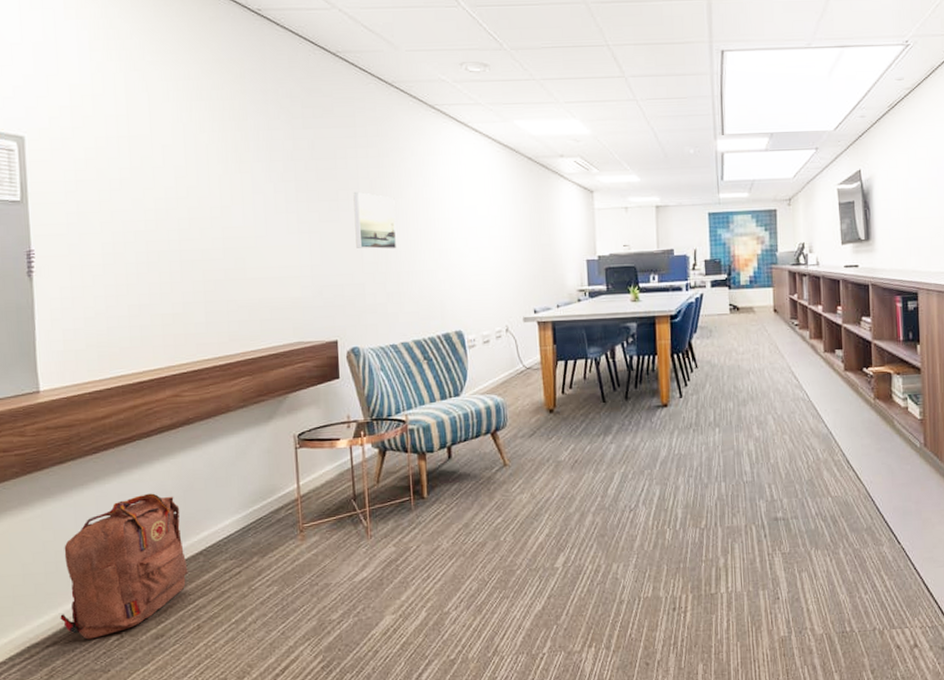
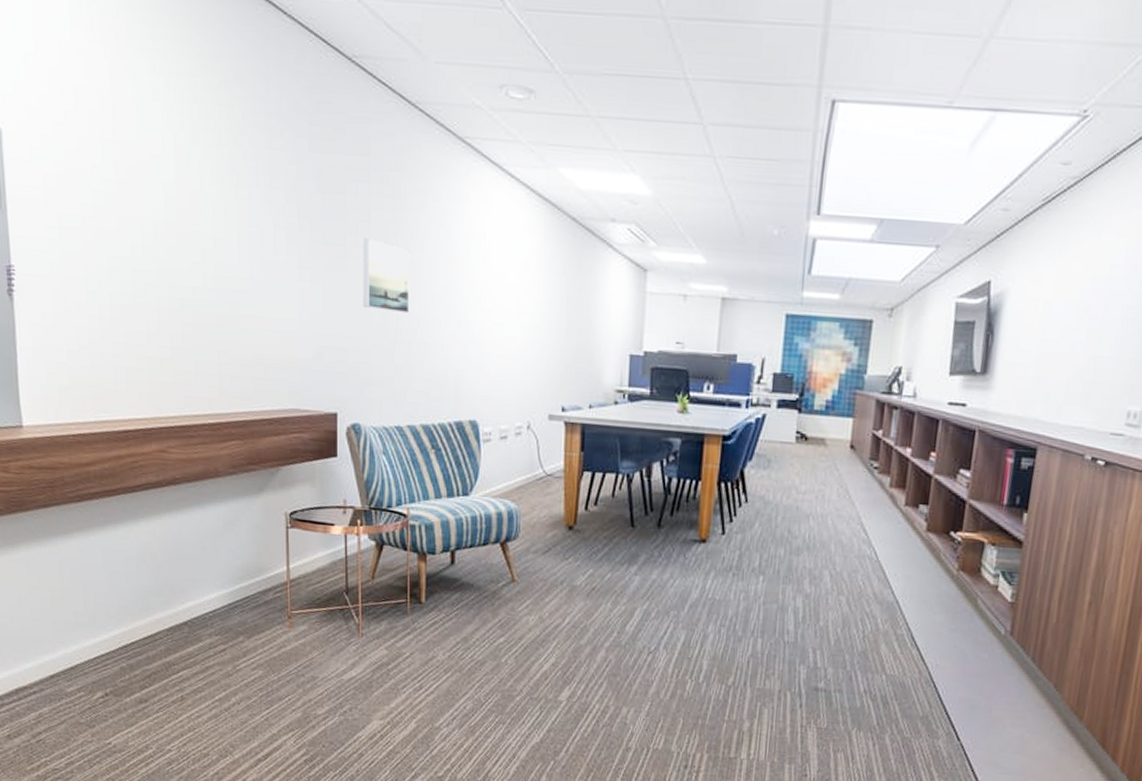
backpack: present [60,493,188,640] -> none [46,552,173,693]

